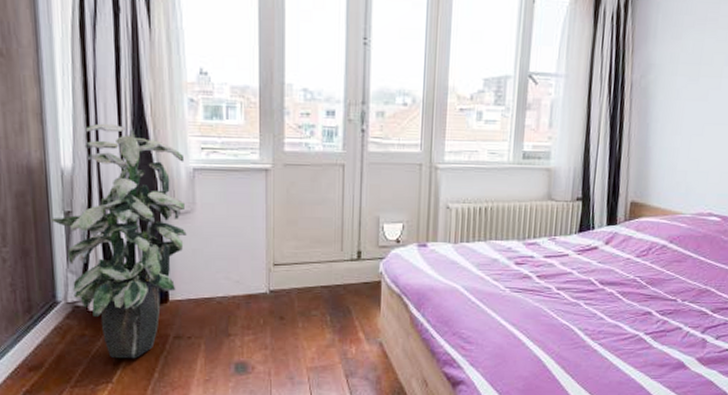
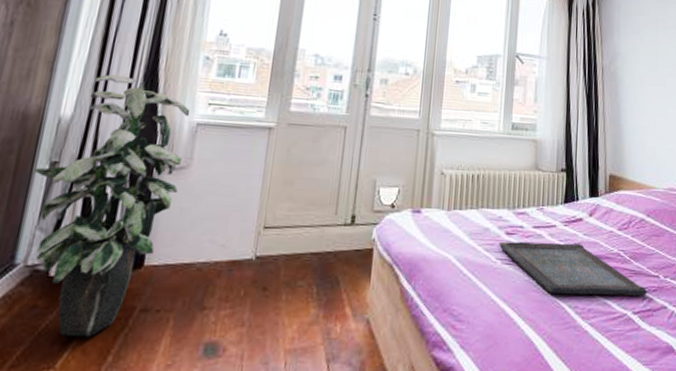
serving tray: none [508,271,663,319] -> present [499,241,648,296]

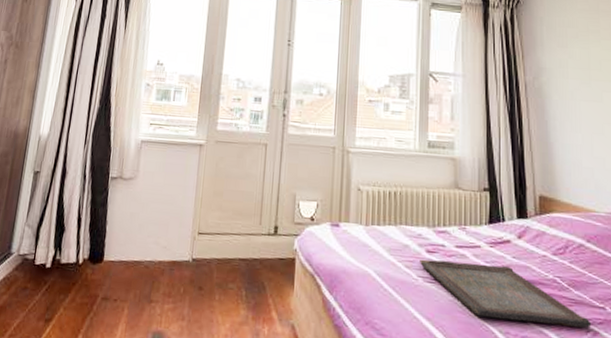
indoor plant: present [32,74,190,337] -> none [22,100,136,317]

